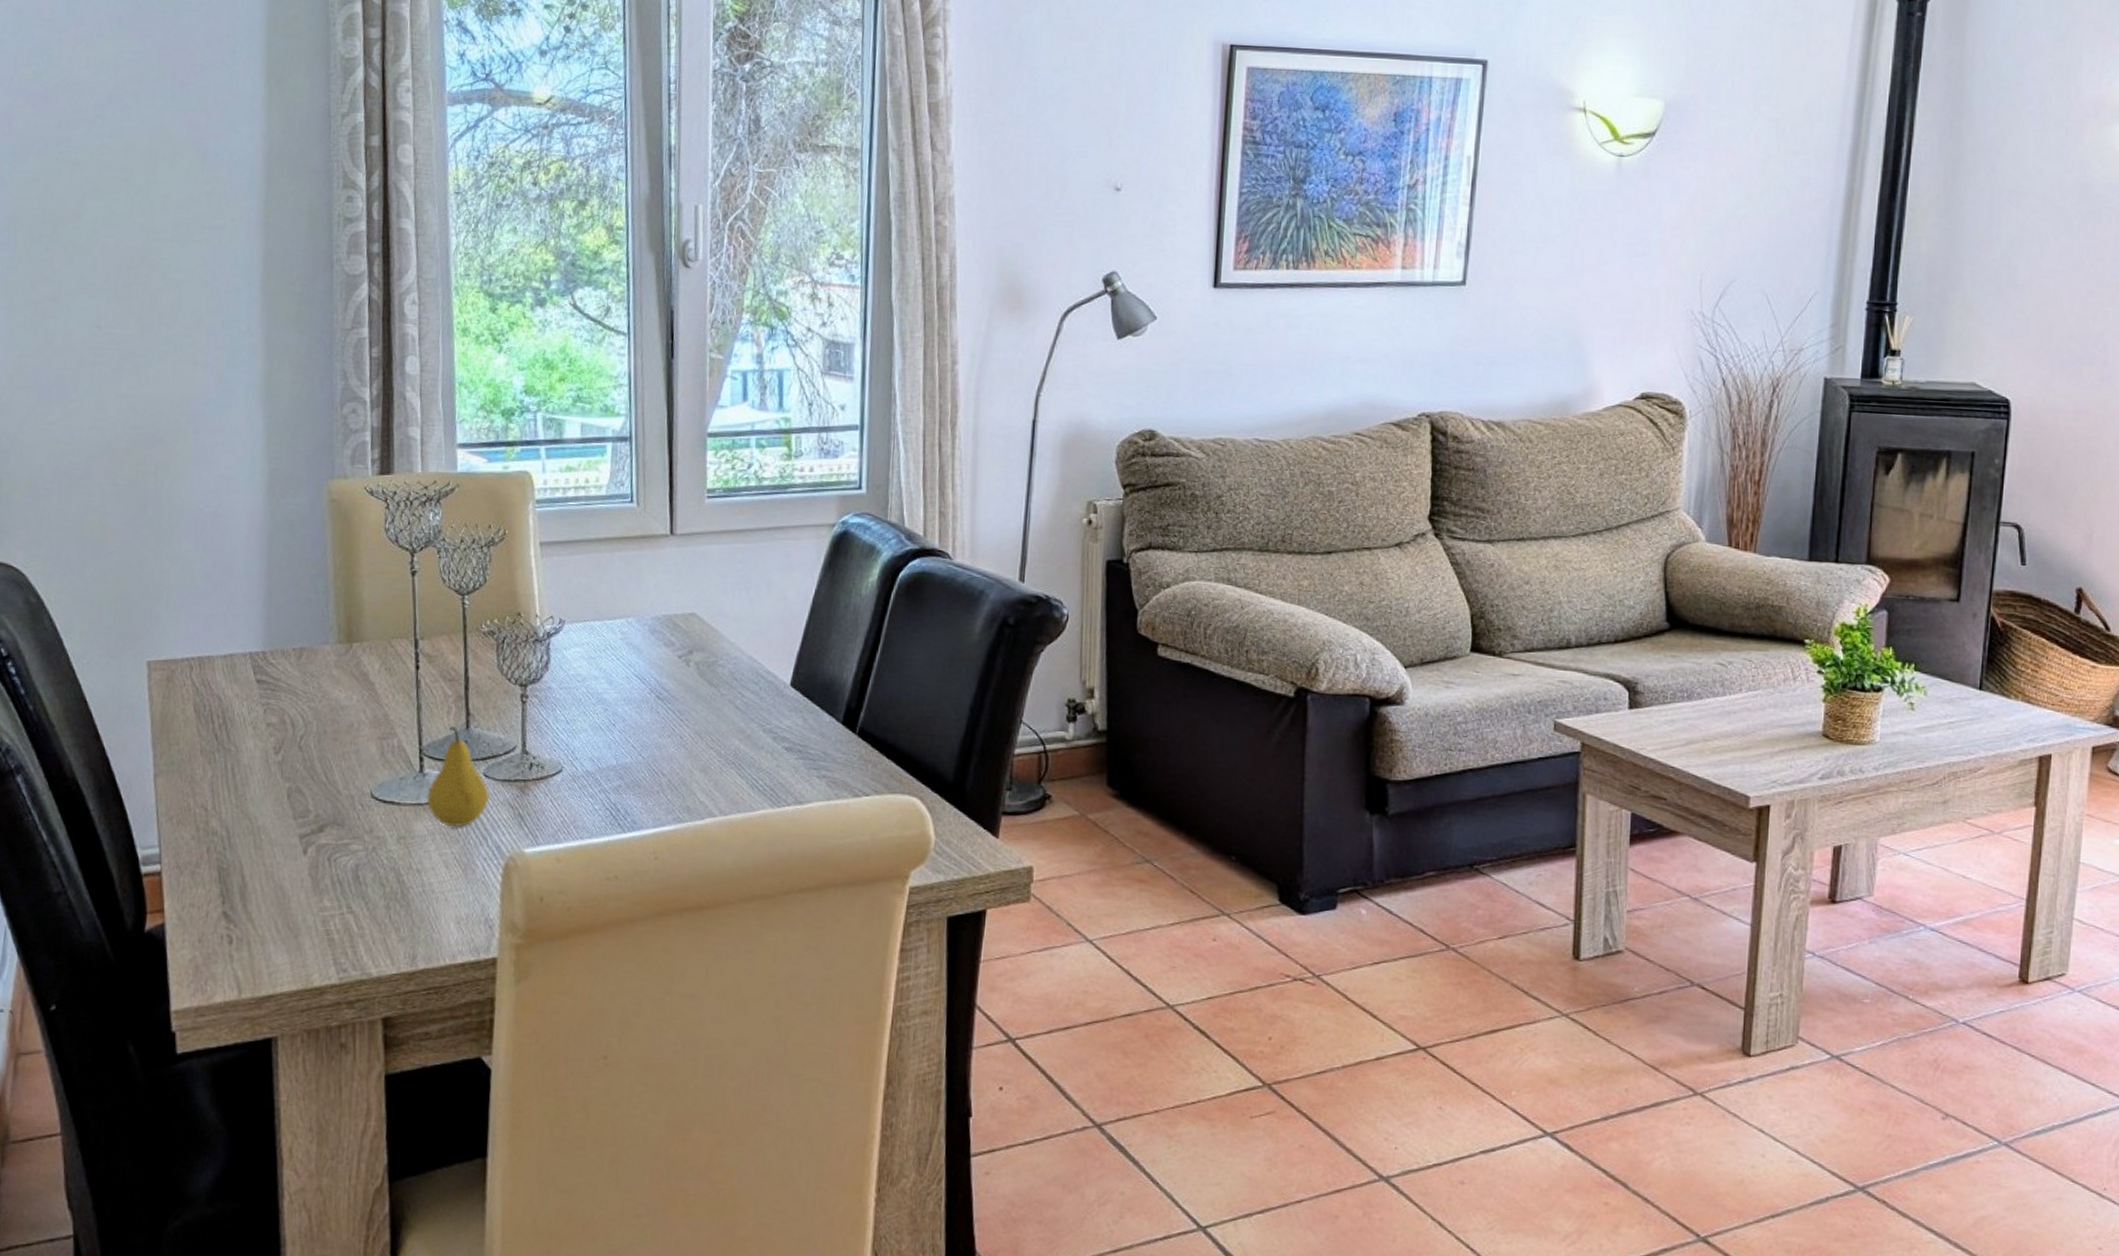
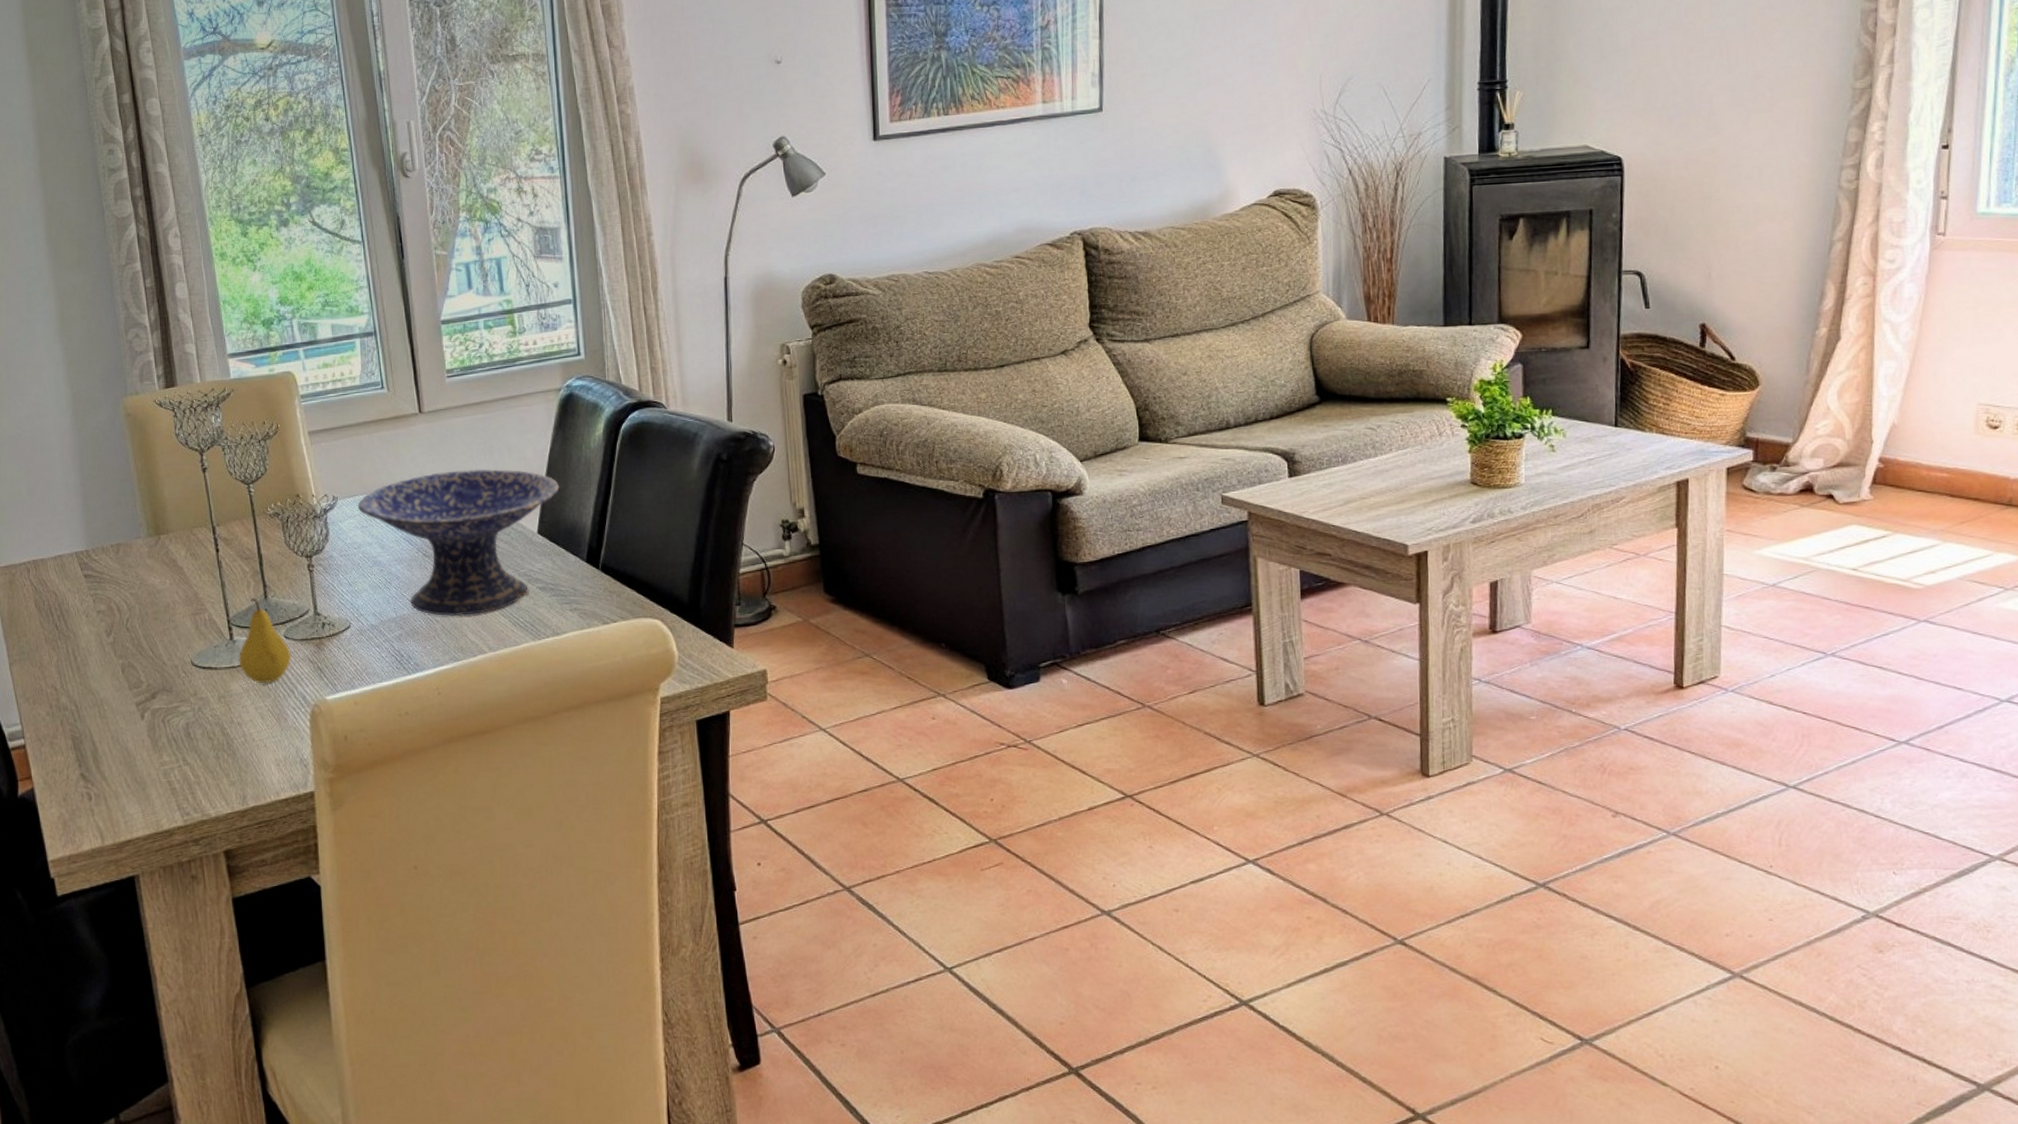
decorative bowl: none [586,604,822,772] -> present [357,468,560,617]

